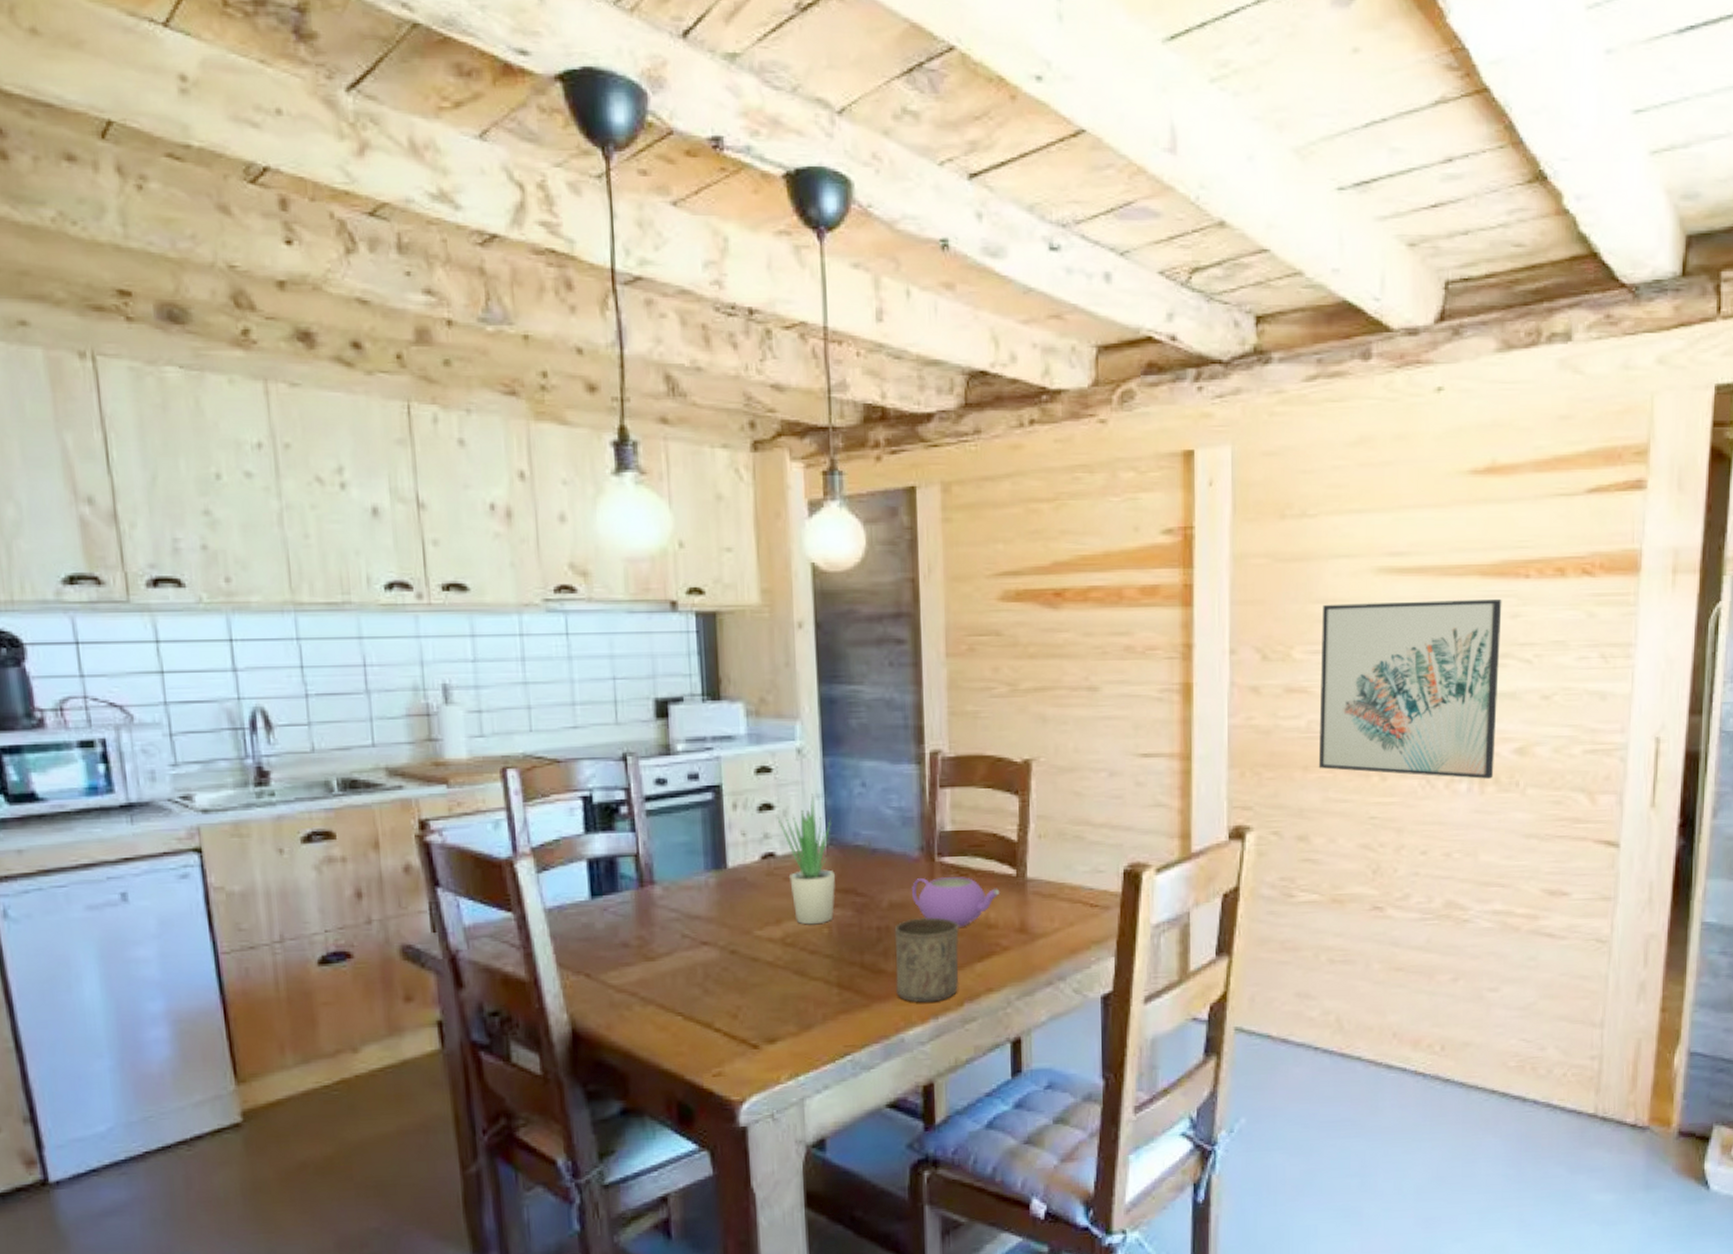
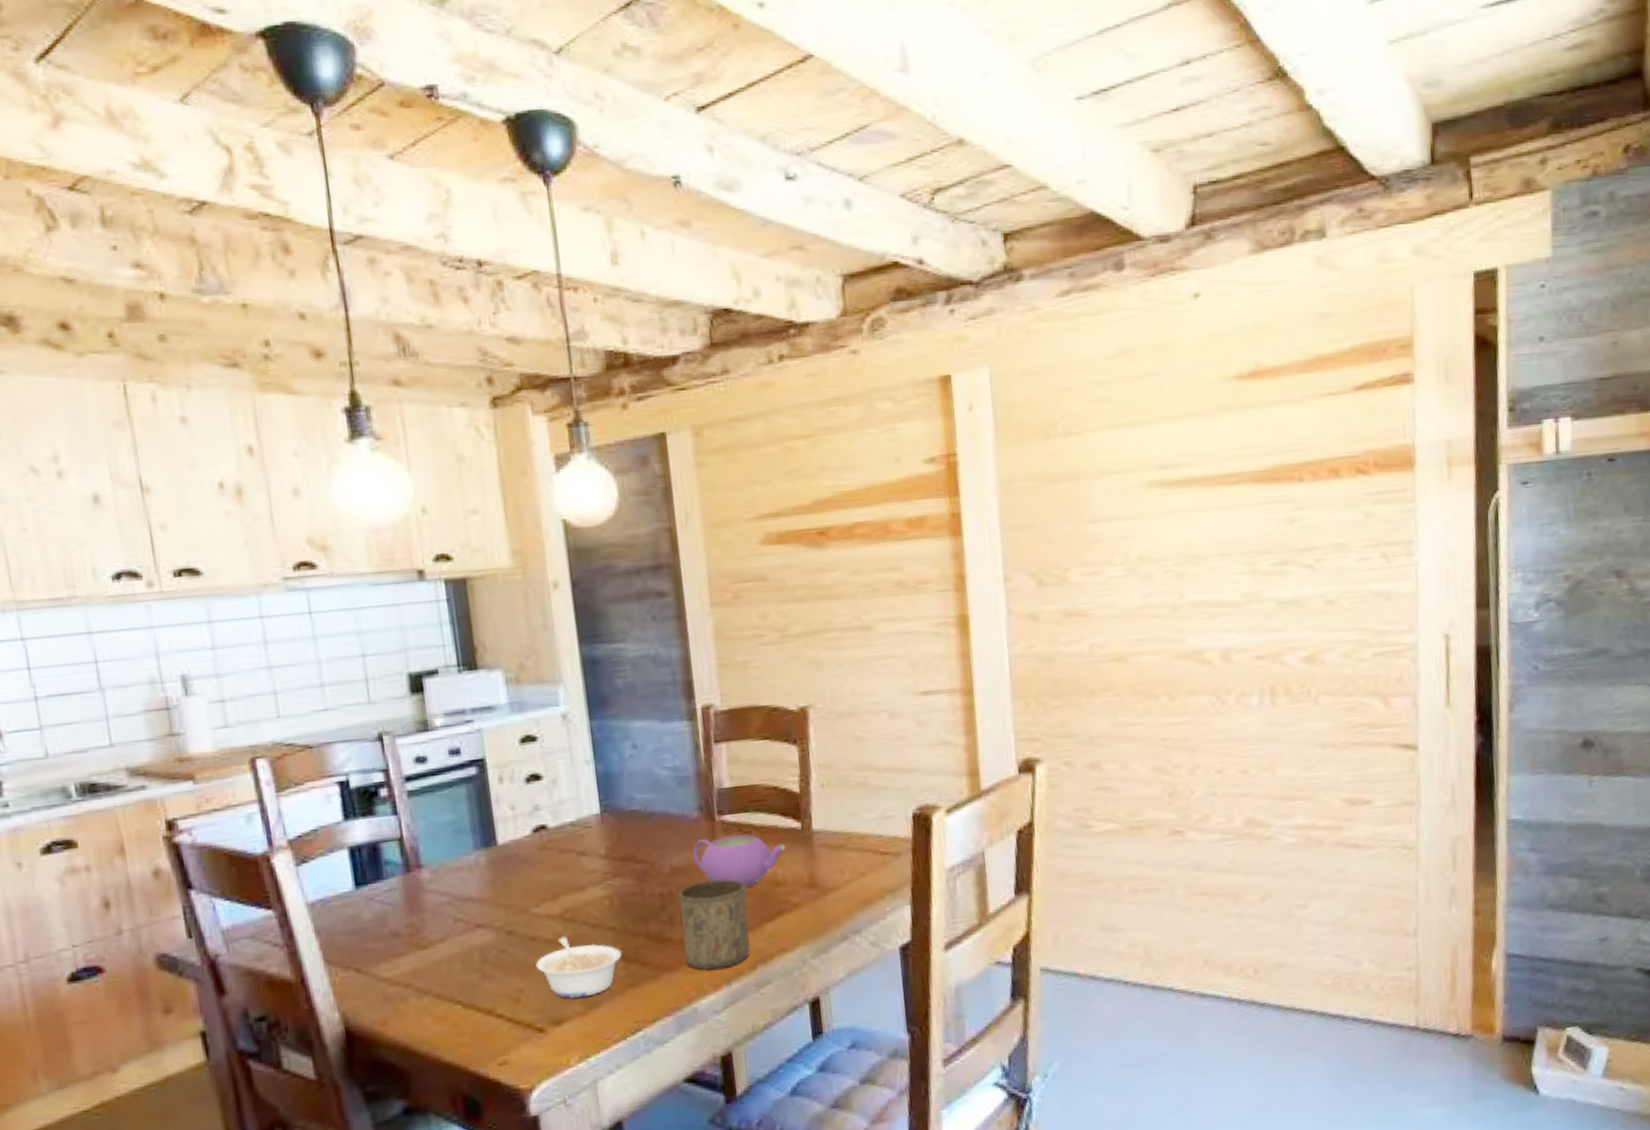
legume: none [755,960,836,1018] -> present [536,937,622,998]
potted plant: present [777,794,836,925] -> none [546,760,614,898]
wall art: present [1318,598,1502,779] -> none [1096,504,1284,693]

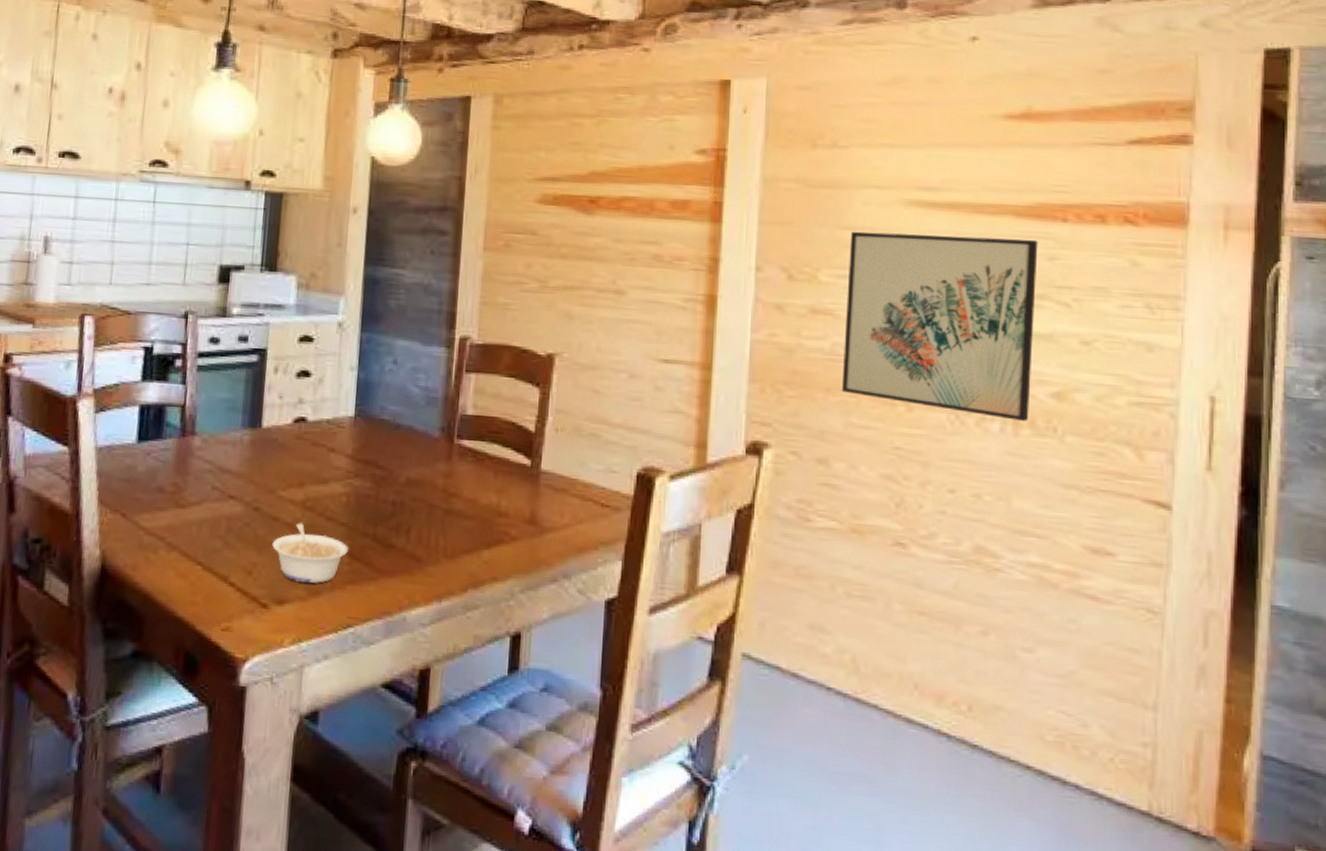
cup: present [678,879,751,970] -> none [404,496,471,585]
teapot: present [692,834,786,887] -> none [428,458,514,512]
wall art: none [1096,504,1284,693] -> present [841,231,1038,421]

